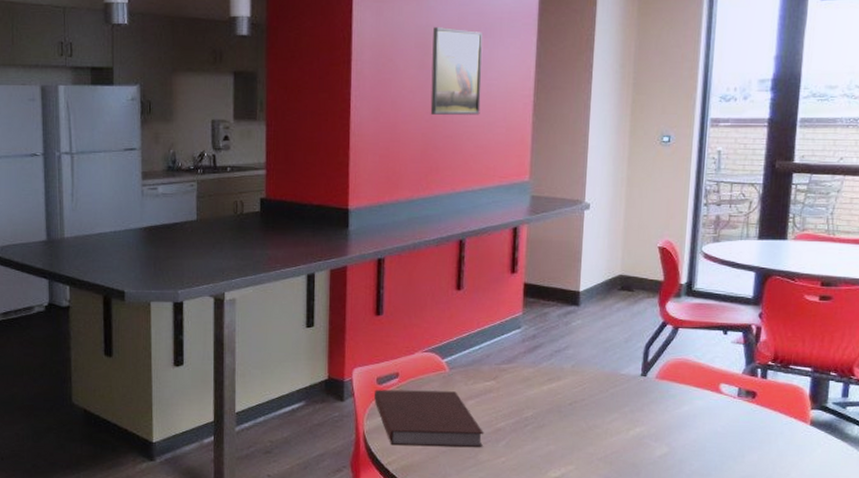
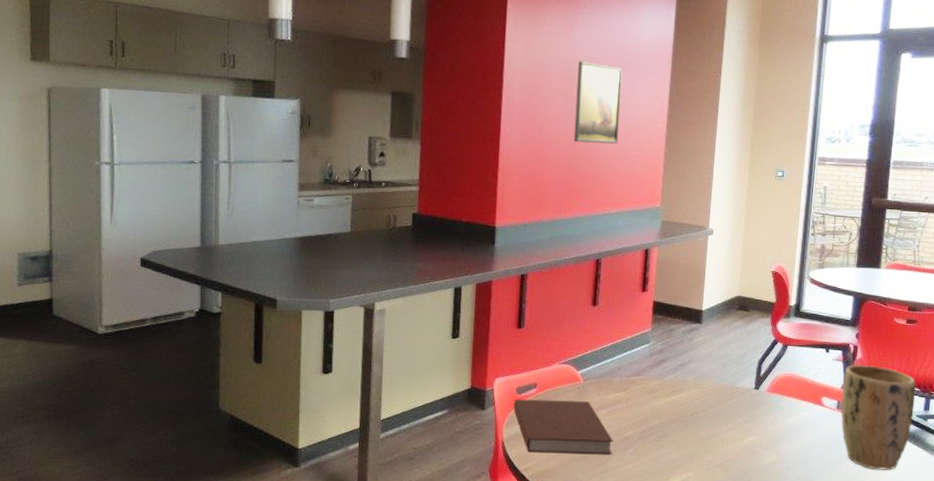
plant pot: none [742,346,832,463] -> present [840,364,916,470]

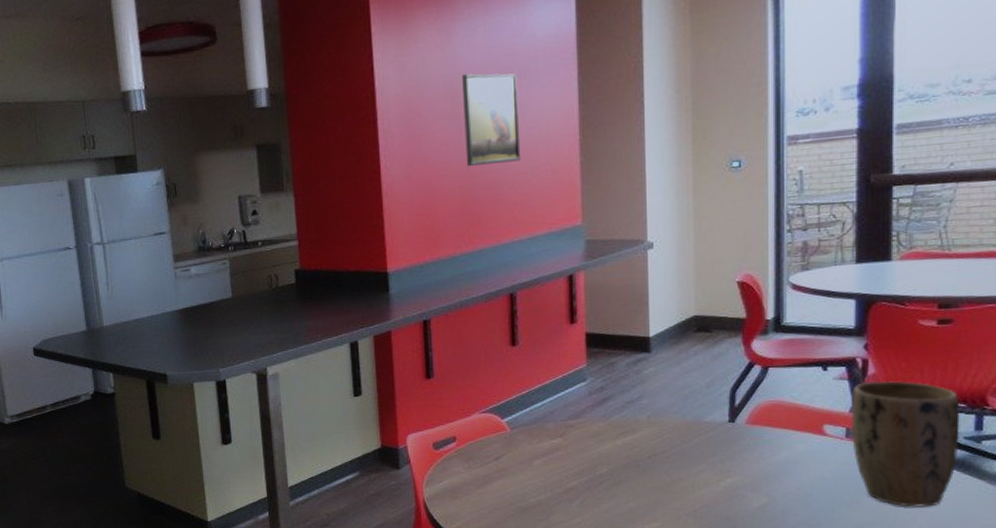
notebook: present [513,399,614,455] -> none [432,452,556,512]

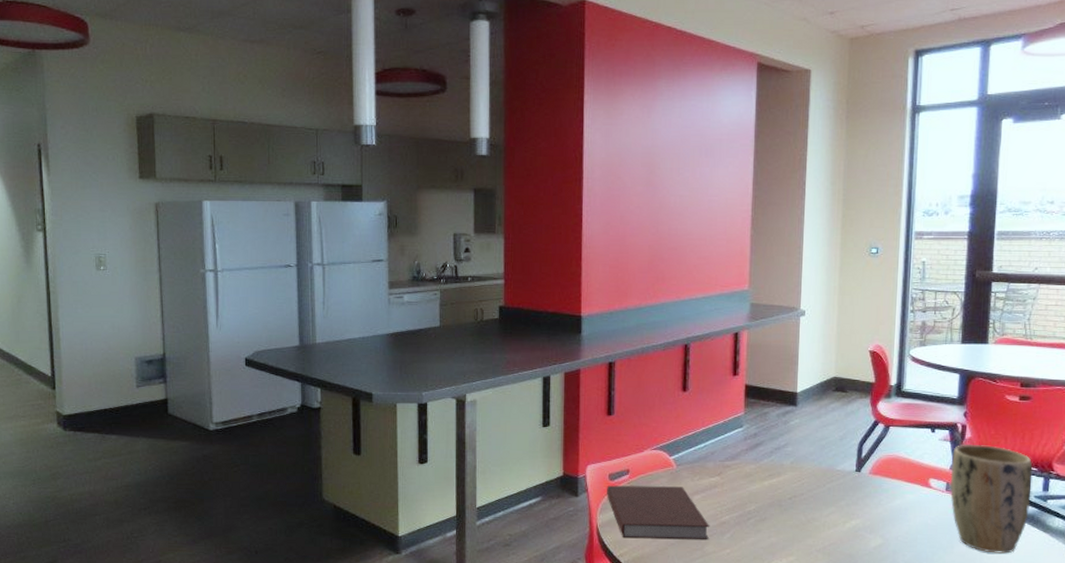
notebook: none [432,452,556,512] -> present [607,485,710,540]
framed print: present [462,73,521,166] -> none [656,148,704,229]

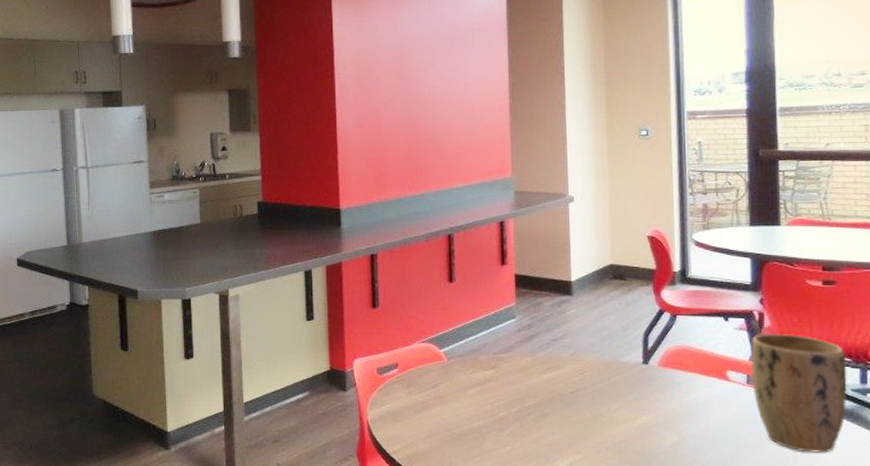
notebook: present [607,485,710,540] -> none [376,379,488,437]

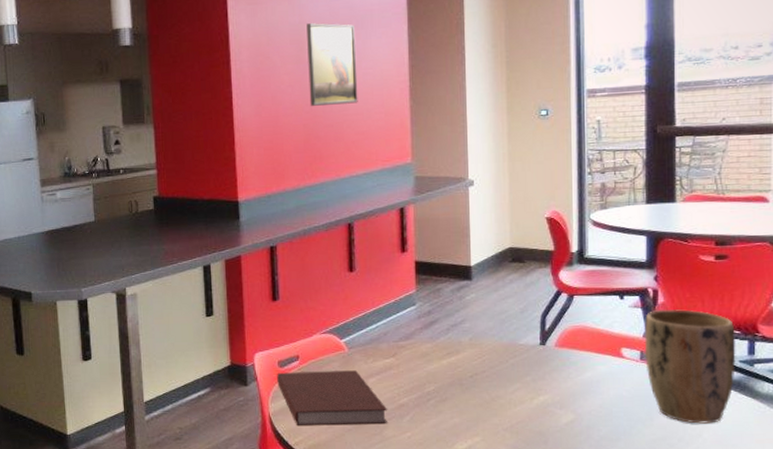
notebook: none [376,379,488,437] -> present [277,370,389,426]
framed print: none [409,41,459,120] -> present [307,23,358,106]

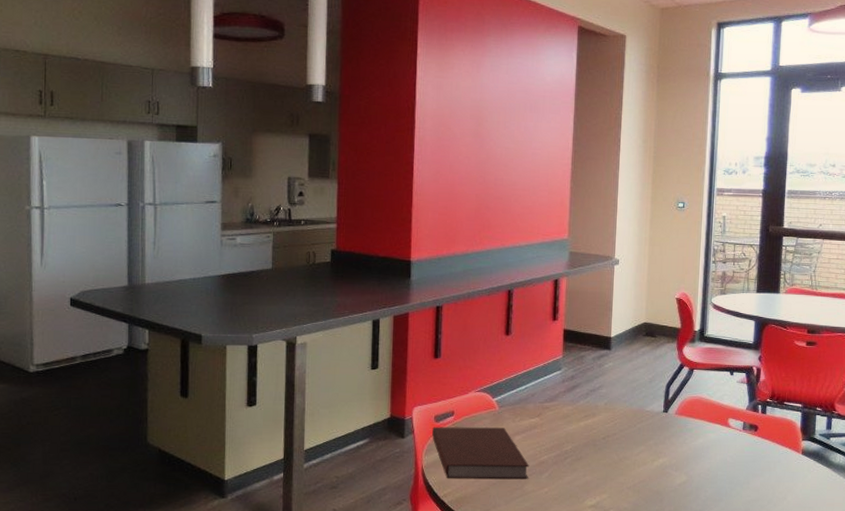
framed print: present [307,23,358,106] -> none [483,102,528,180]
plant pot: present [644,309,735,424] -> none [747,386,818,488]

